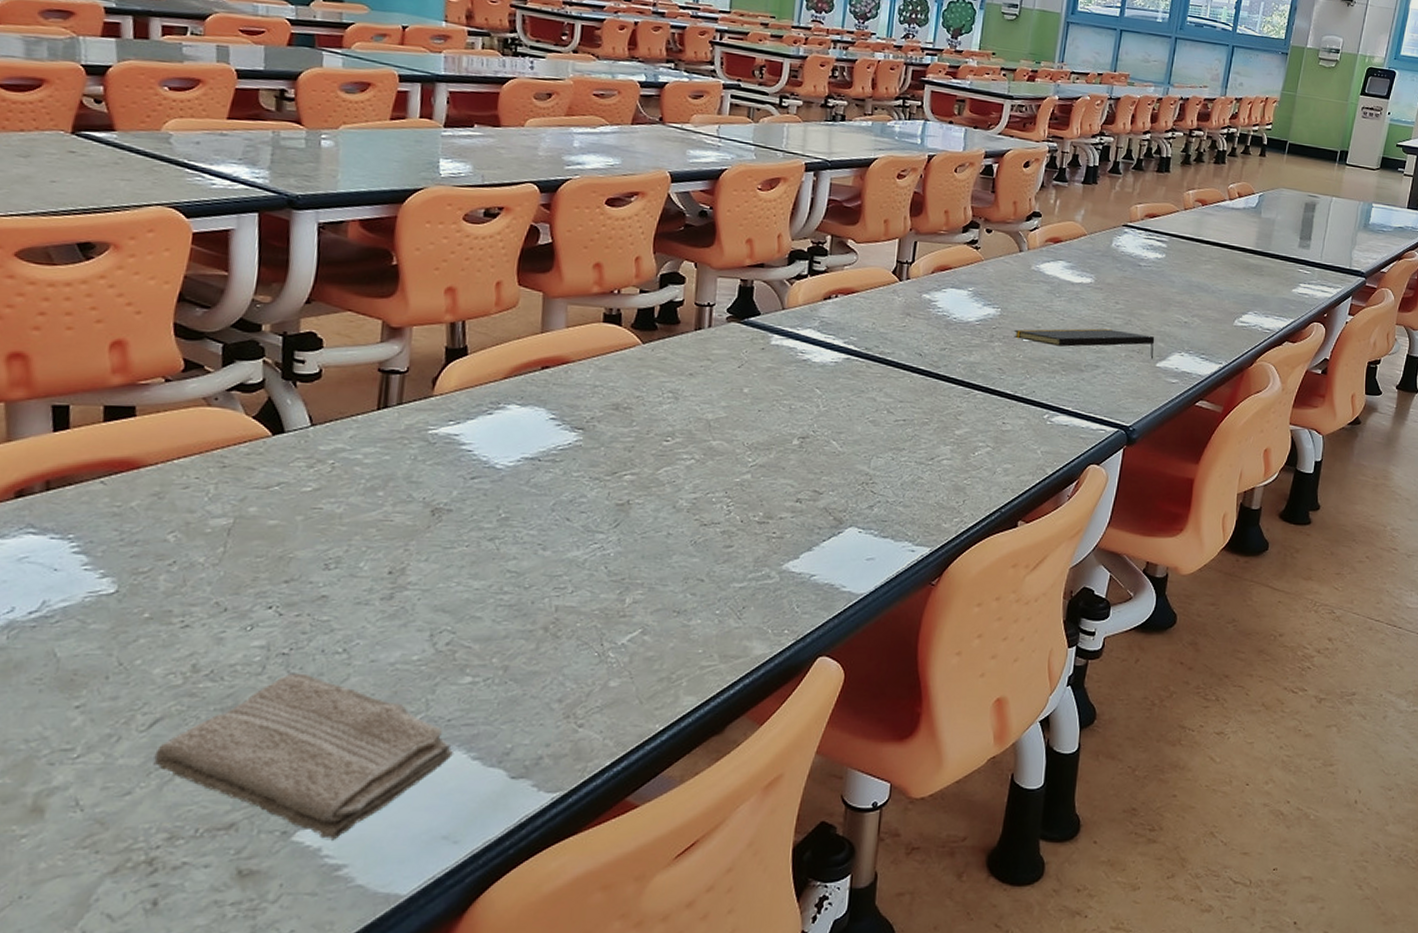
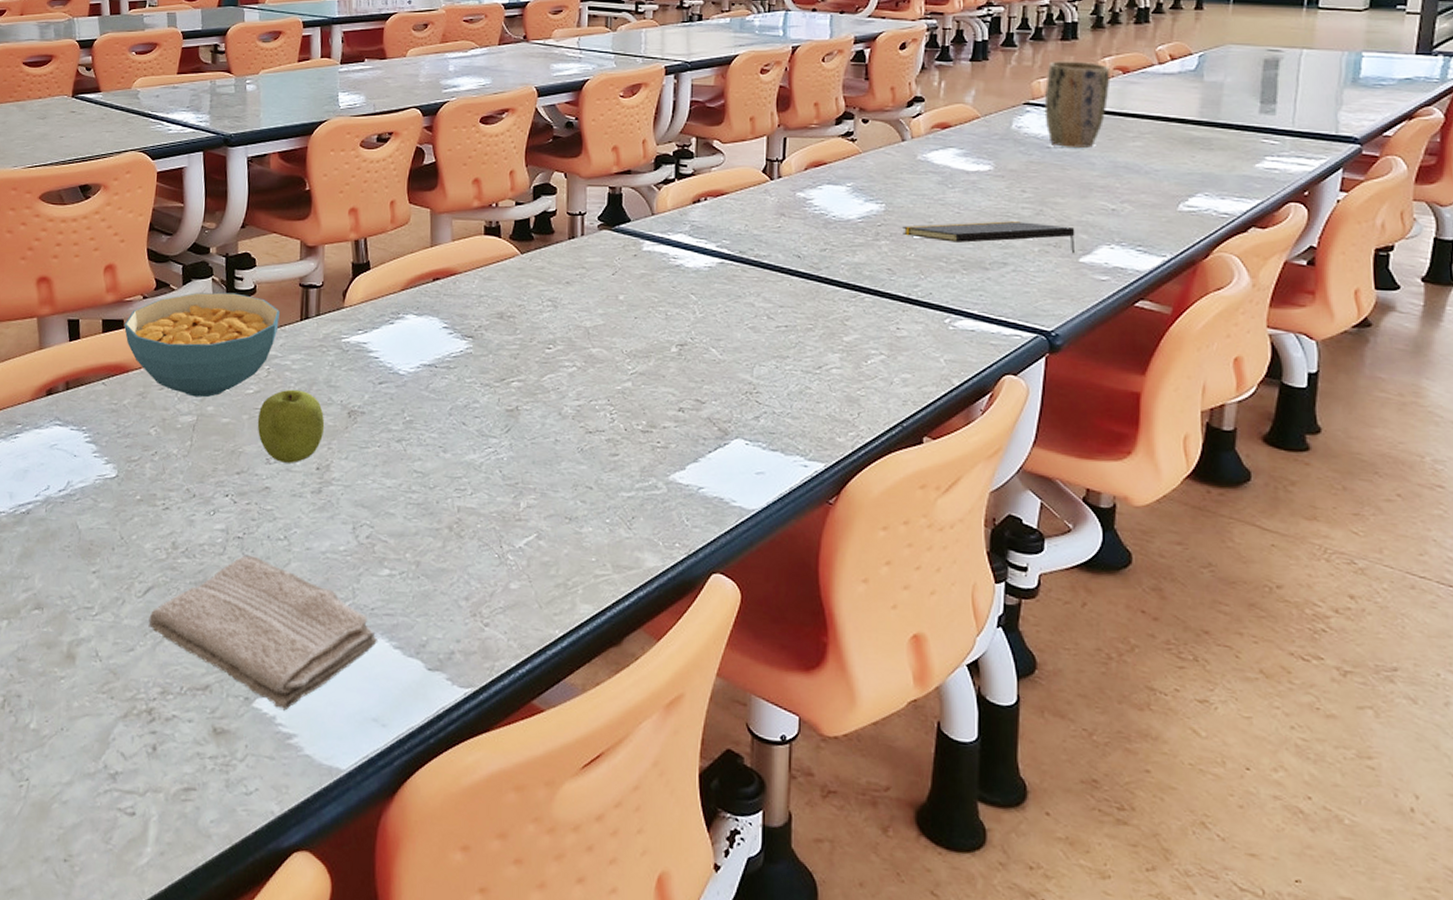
cereal bowl: none [135,376,351,497] -> present [123,292,280,398]
fruit: none [314,486,402,568] -> present [257,389,325,463]
plant pot: none [1138,189,1193,268] -> present [1044,61,1111,148]

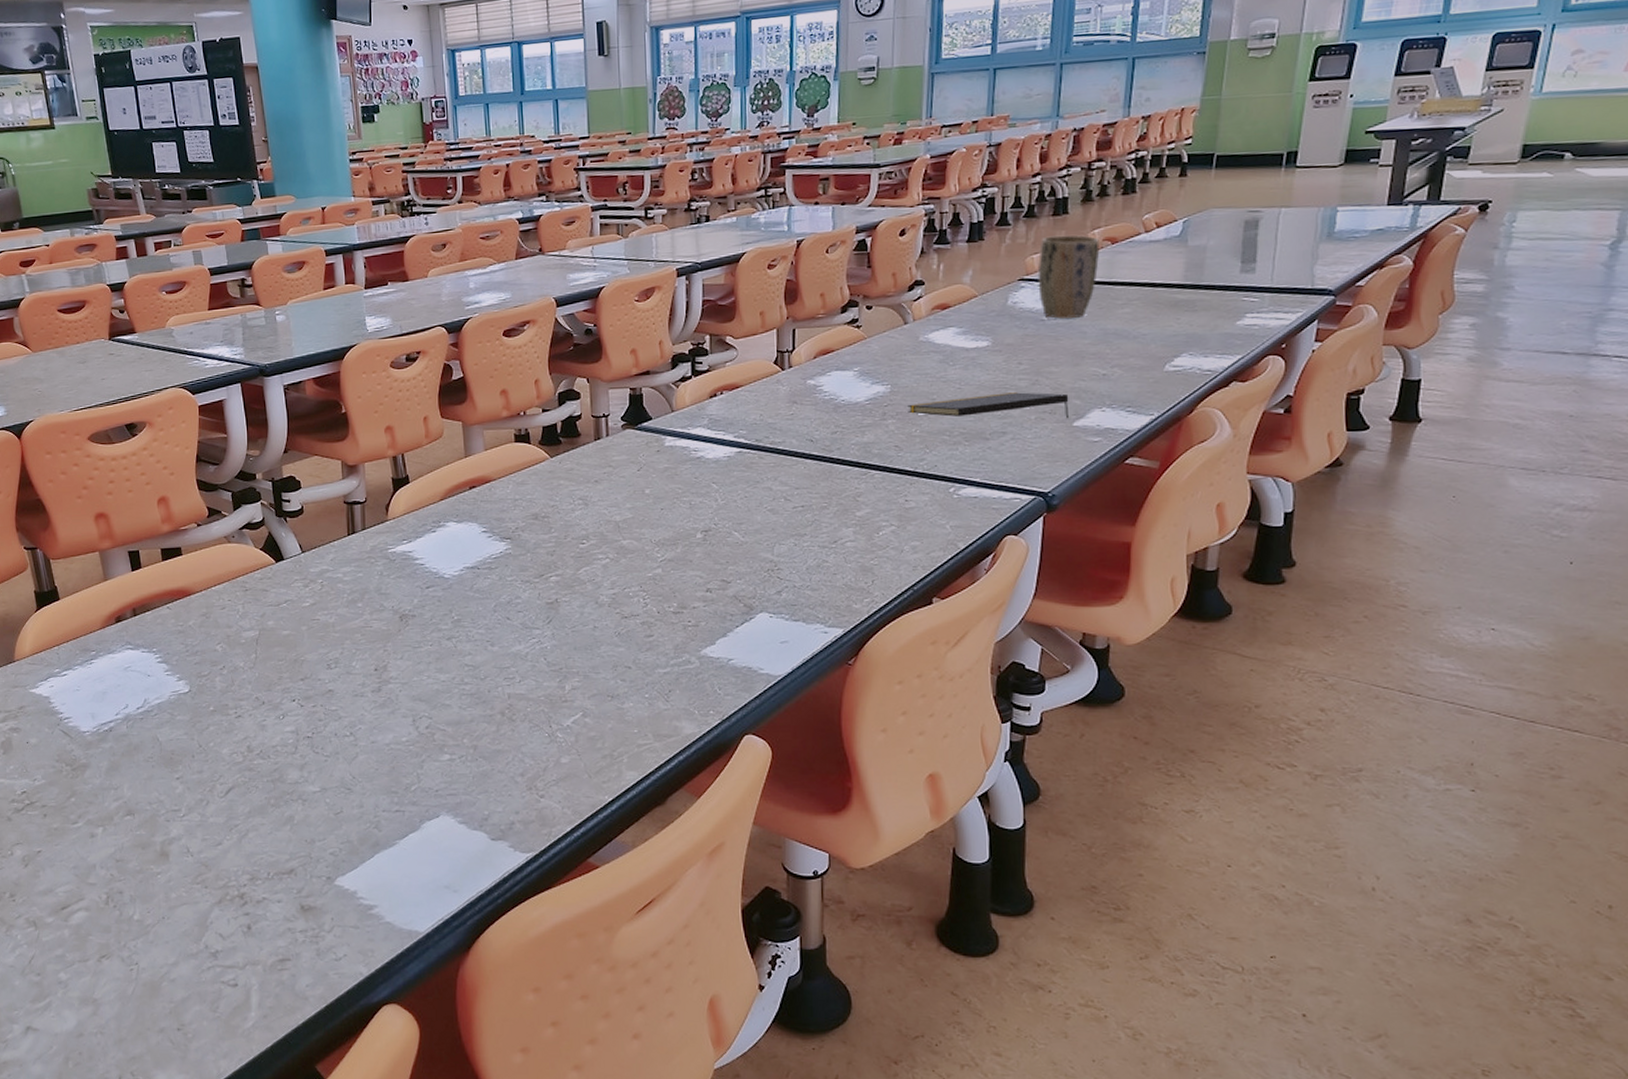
cereal bowl: present [123,292,280,398] -> none [181,514,328,614]
washcloth: present [148,555,377,711] -> none [232,752,443,886]
fruit: present [257,389,325,463] -> none [316,599,379,667]

